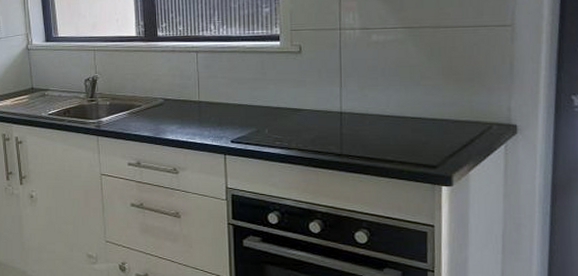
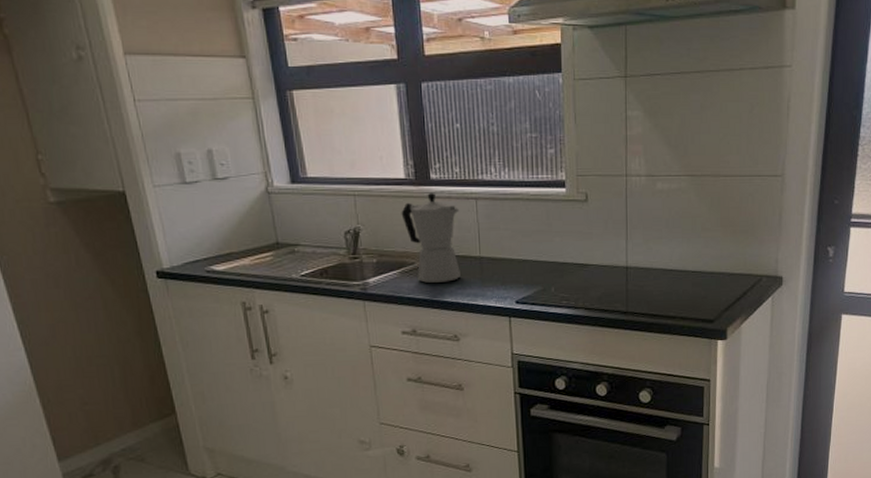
moka pot: none [132,47,181,122] -> present [401,192,461,283]

